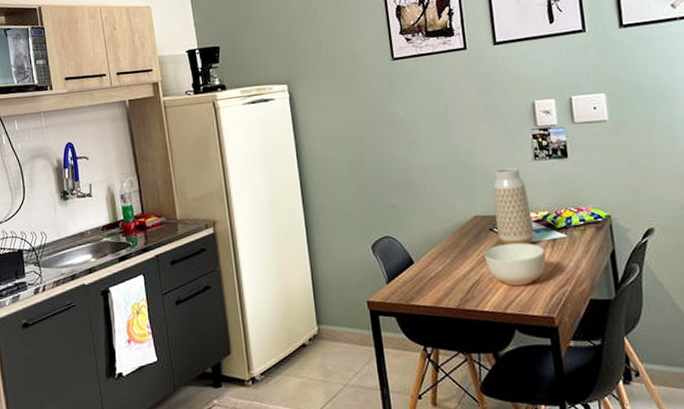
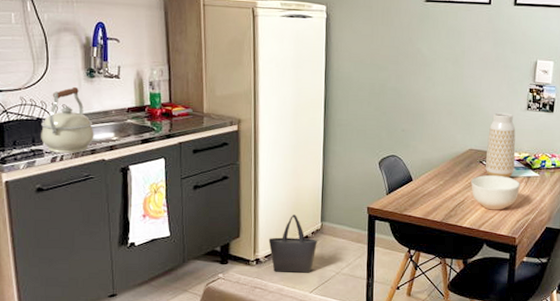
kettle: none [22,212,73,285] -> present [41,87,94,154]
shopping bag: none [262,320,318,391] -> present [268,214,319,273]

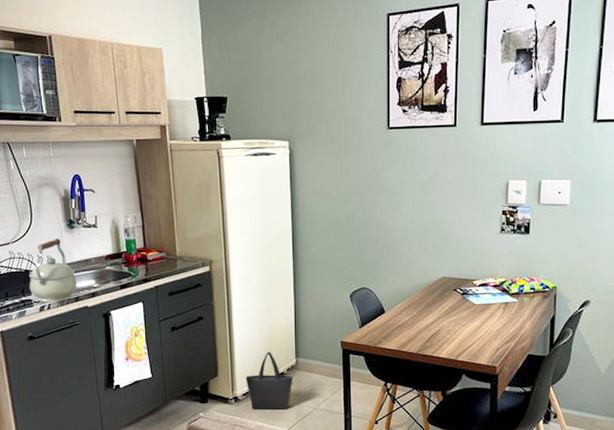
bowl: present [471,174,520,211] -> none [446,302,498,339]
vase: present [485,112,516,178] -> none [459,237,491,305]

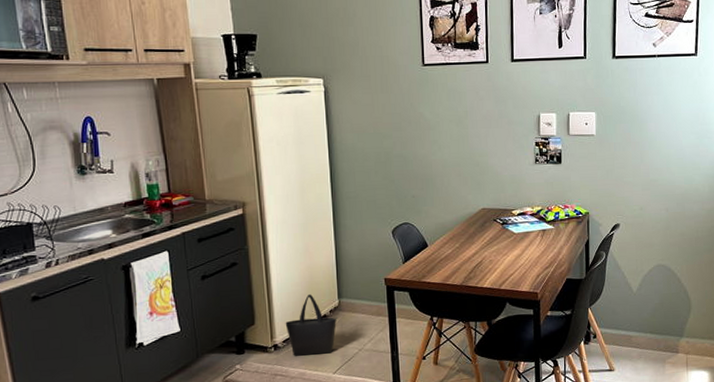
kettle: present [29,239,77,303] -> none [32,187,91,258]

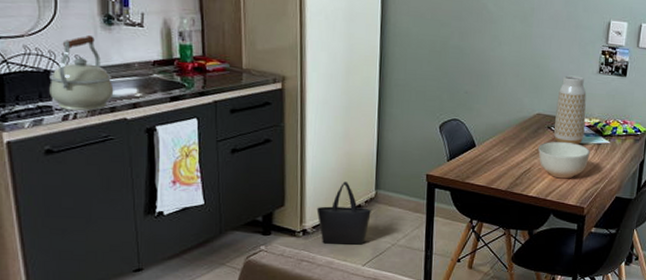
kettle: none [32,187,91,258] -> present [49,36,114,112]
bowl: none [487,231,537,268] -> present [538,141,590,179]
vase: none [499,168,529,233] -> present [553,75,587,145]

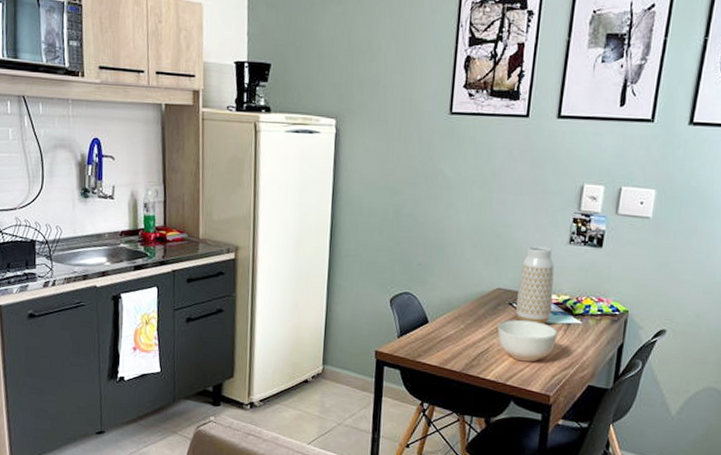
kettle: present [49,36,114,112] -> none [34,208,87,279]
shopping bag: present [316,182,373,245] -> none [264,355,319,422]

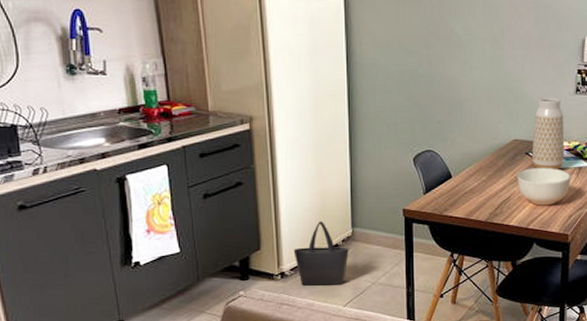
shopping bag: none [264,355,319,422] -> present [293,221,350,286]

